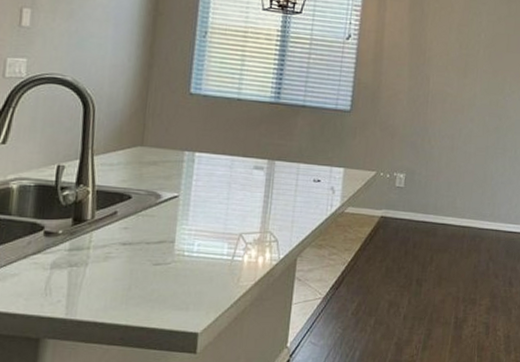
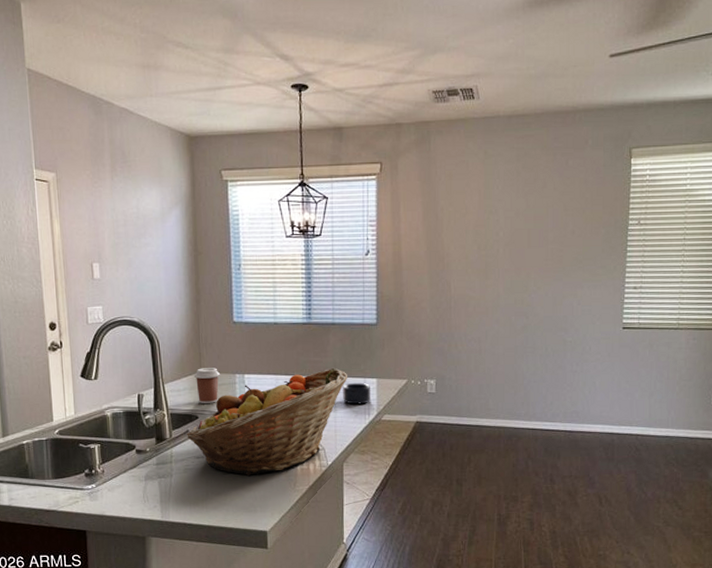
fruit basket: none [113,152,314,267] -> present [187,367,348,475]
coffee cup: none [132,141,167,183] -> present [193,368,221,404]
mug: none [304,170,337,195] -> present [342,382,371,405]

